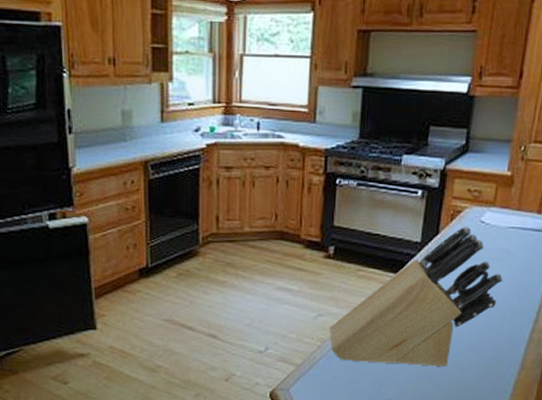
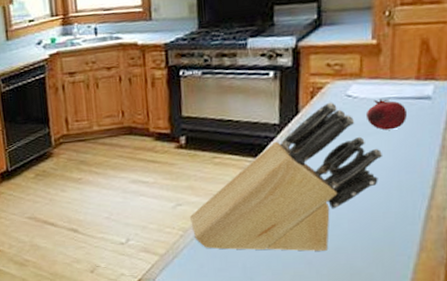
fruit: none [493,228,527,257] -> present [365,99,408,130]

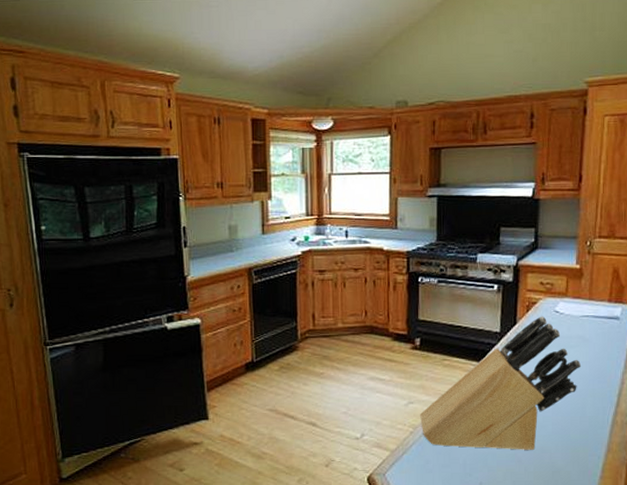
fruit: present [365,99,408,130] -> none [569,316,602,344]

